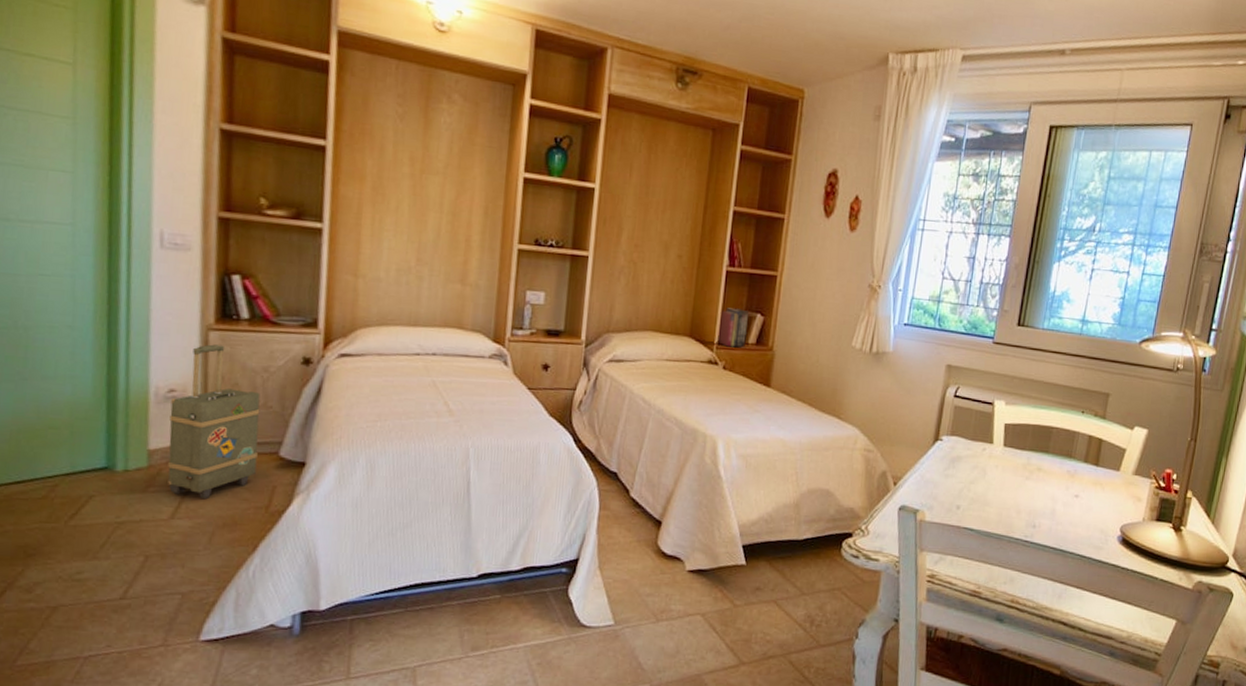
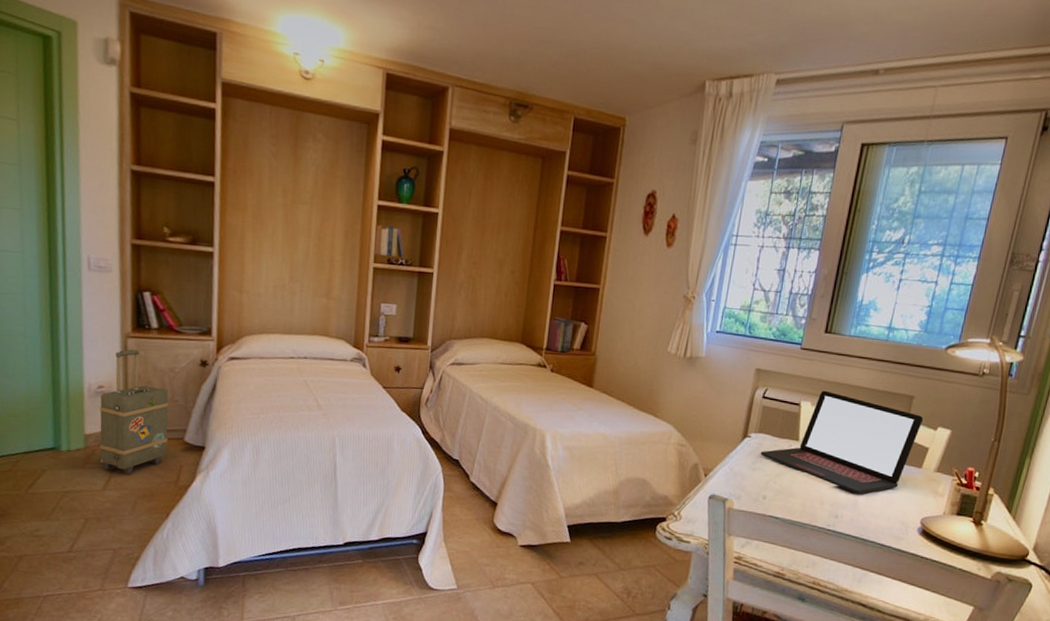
books: none [519,200,555,239] -> present [374,225,405,258]
laptop: none [952,388,1120,501] -> present [760,390,924,494]

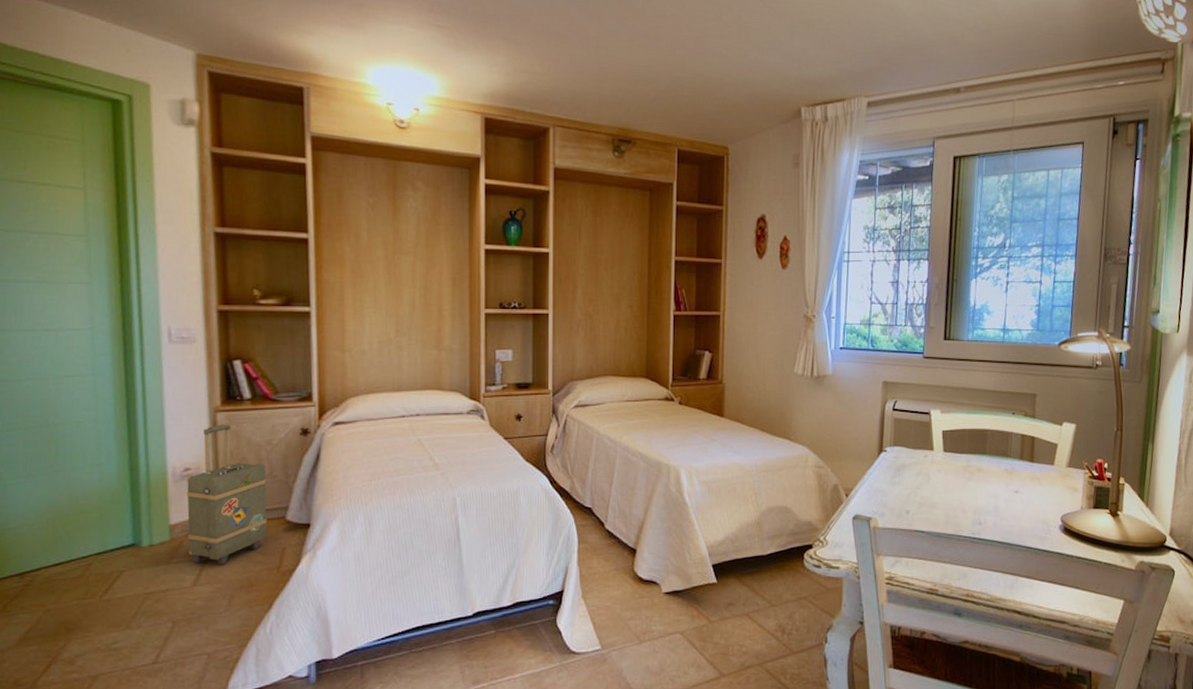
books: present [374,225,405,258] -> none [484,269,517,301]
books: present [546,317,575,353] -> none [671,348,698,384]
laptop: present [760,390,924,494] -> none [897,397,1049,498]

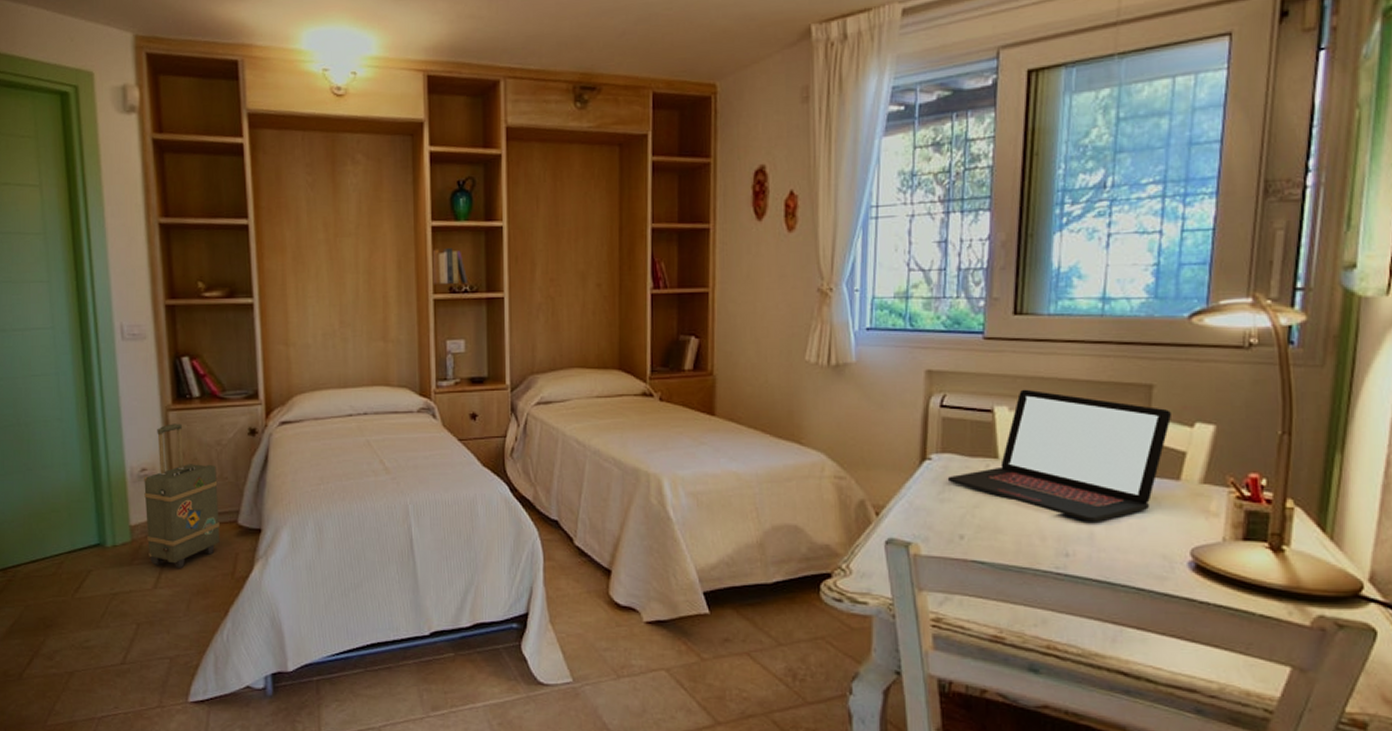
books: none [484,269,517,301] -> present [432,248,469,285]
laptop: none [897,397,1049,498] -> present [947,389,1173,522]

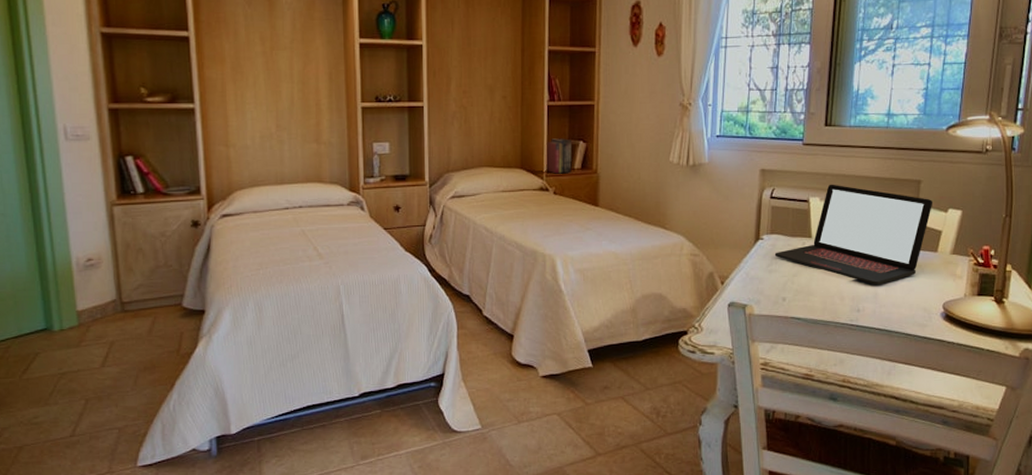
suitcase: present [144,423,220,569] -> none [90,217,165,349]
books: present [432,248,469,285] -> none [360,63,393,95]
books: none [650,333,682,376] -> present [546,138,573,174]

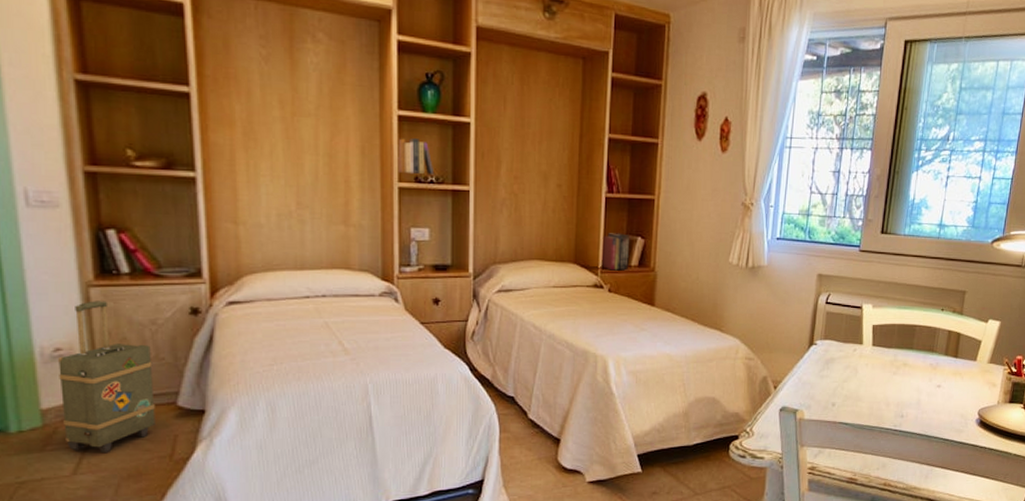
suitcase: none [90,217,165,349] -> present [58,301,155,454]
books: none [360,63,393,95] -> present [398,138,435,175]
laptop: present [774,184,933,285] -> none [827,291,976,392]

